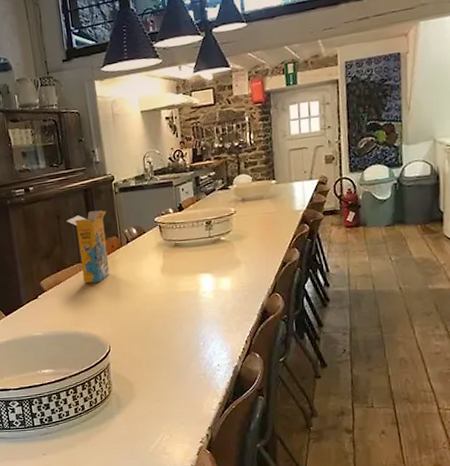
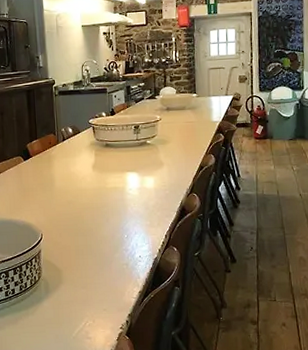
cereal box: present [67,210,110,284] -> none [9,110,46,175]

